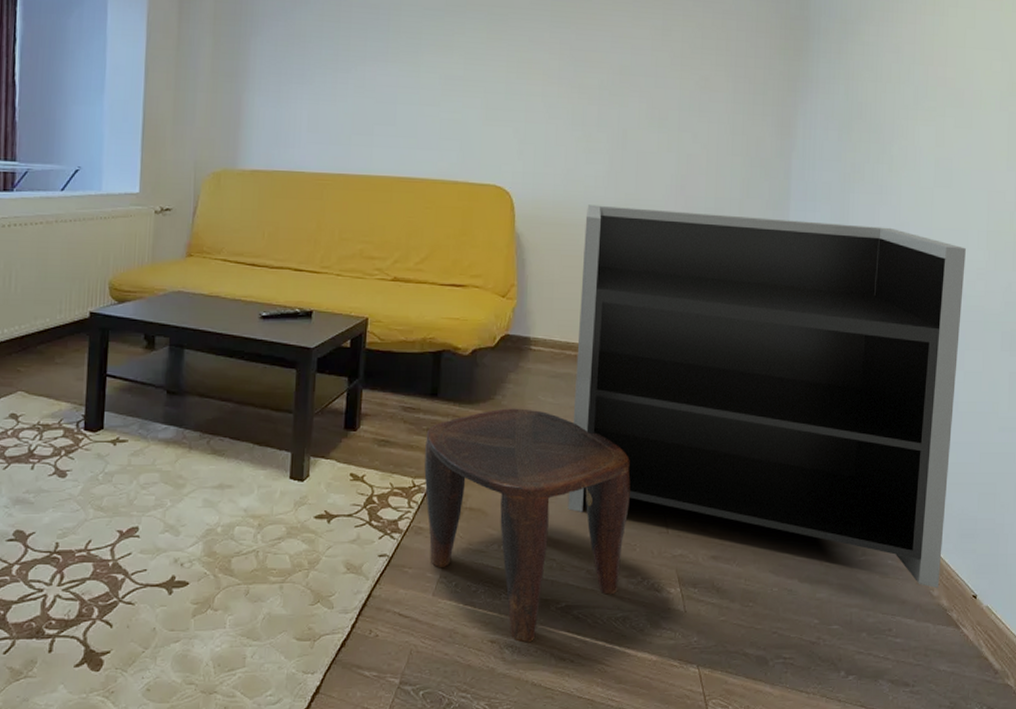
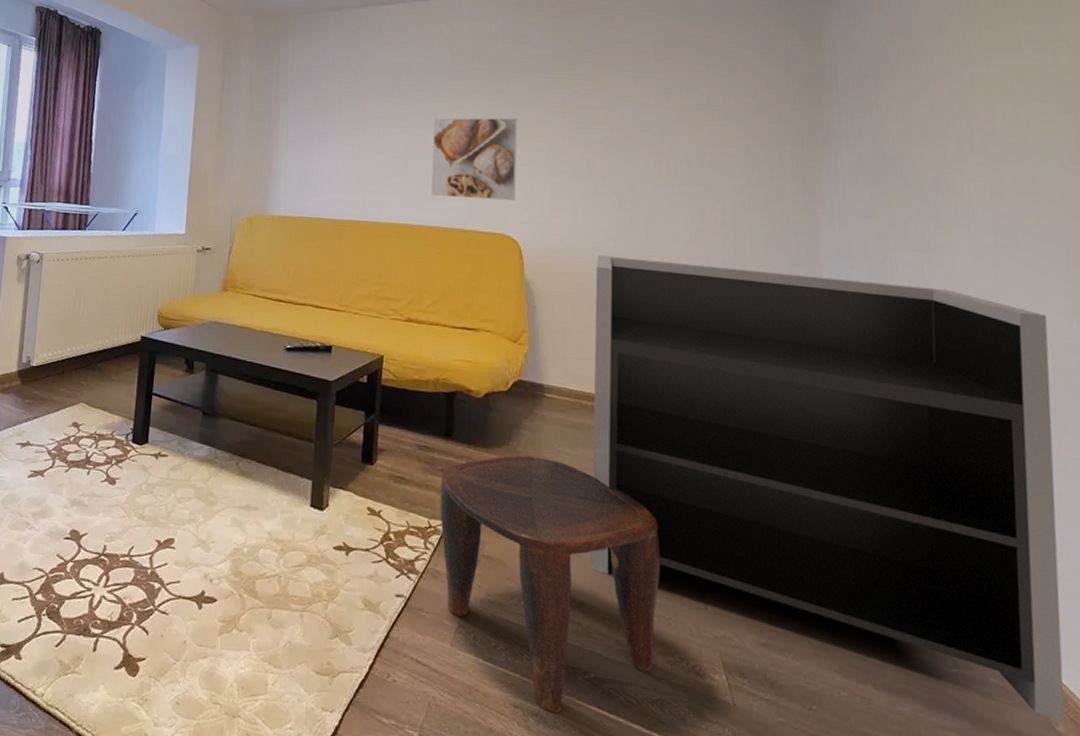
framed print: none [421,58,514,150] -> present [431,117,518,202]

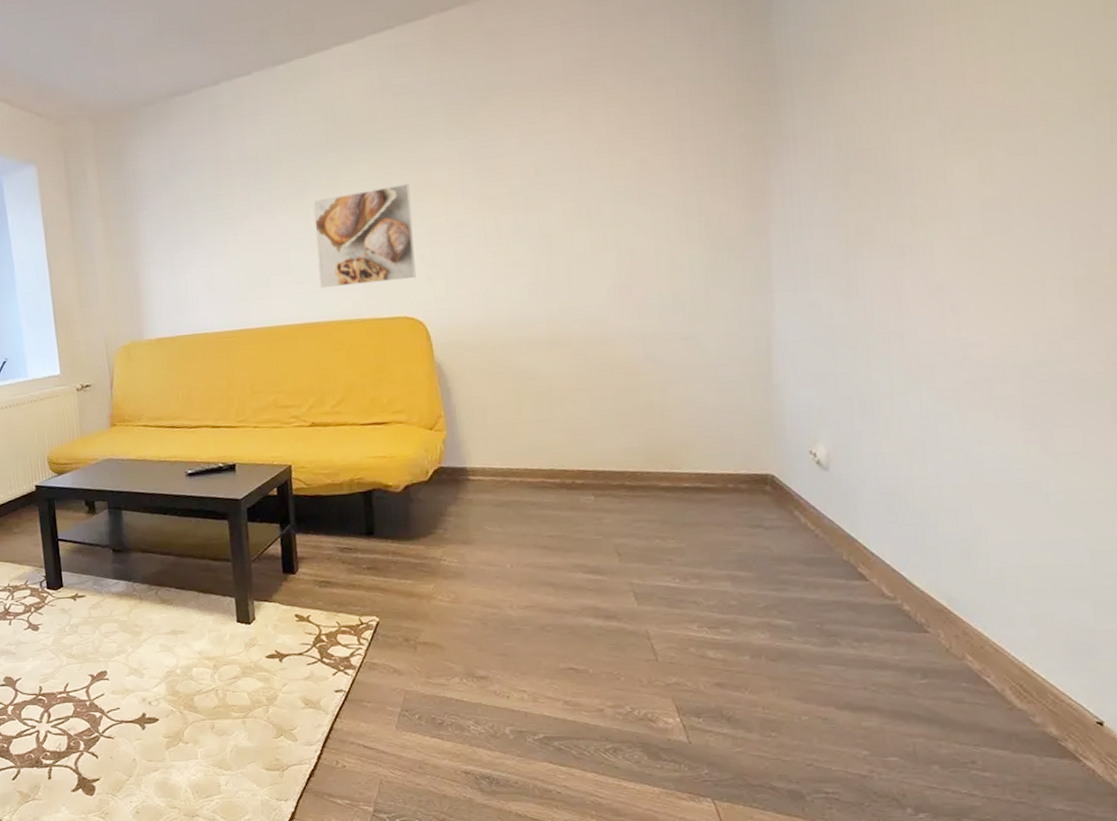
stool: present [440,455,660,714] -> none [367,540,606,774]
bookshelf: present [591,255,1065,722] -> none [513,293,1044,714]

